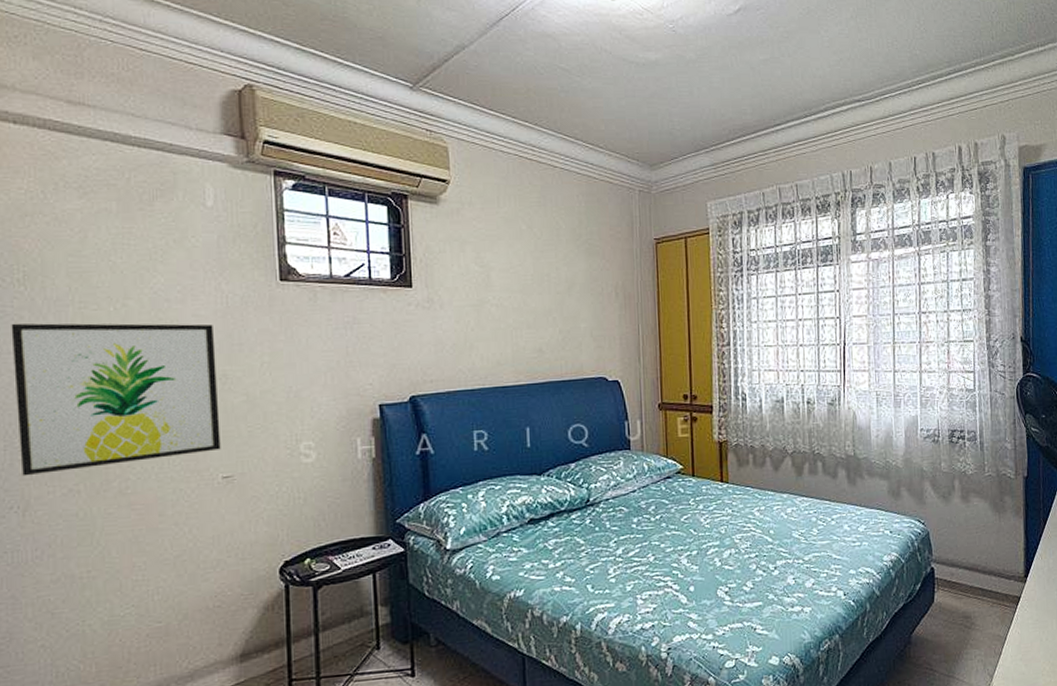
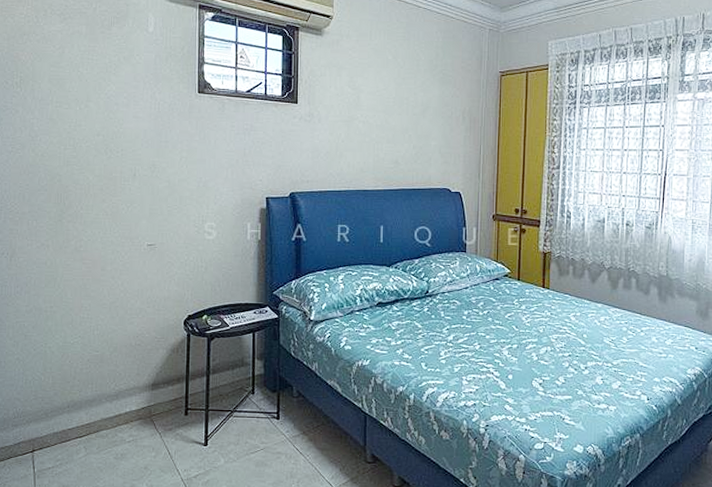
wall art: present [11,323,221,477] -> none [10,115,148,231]

